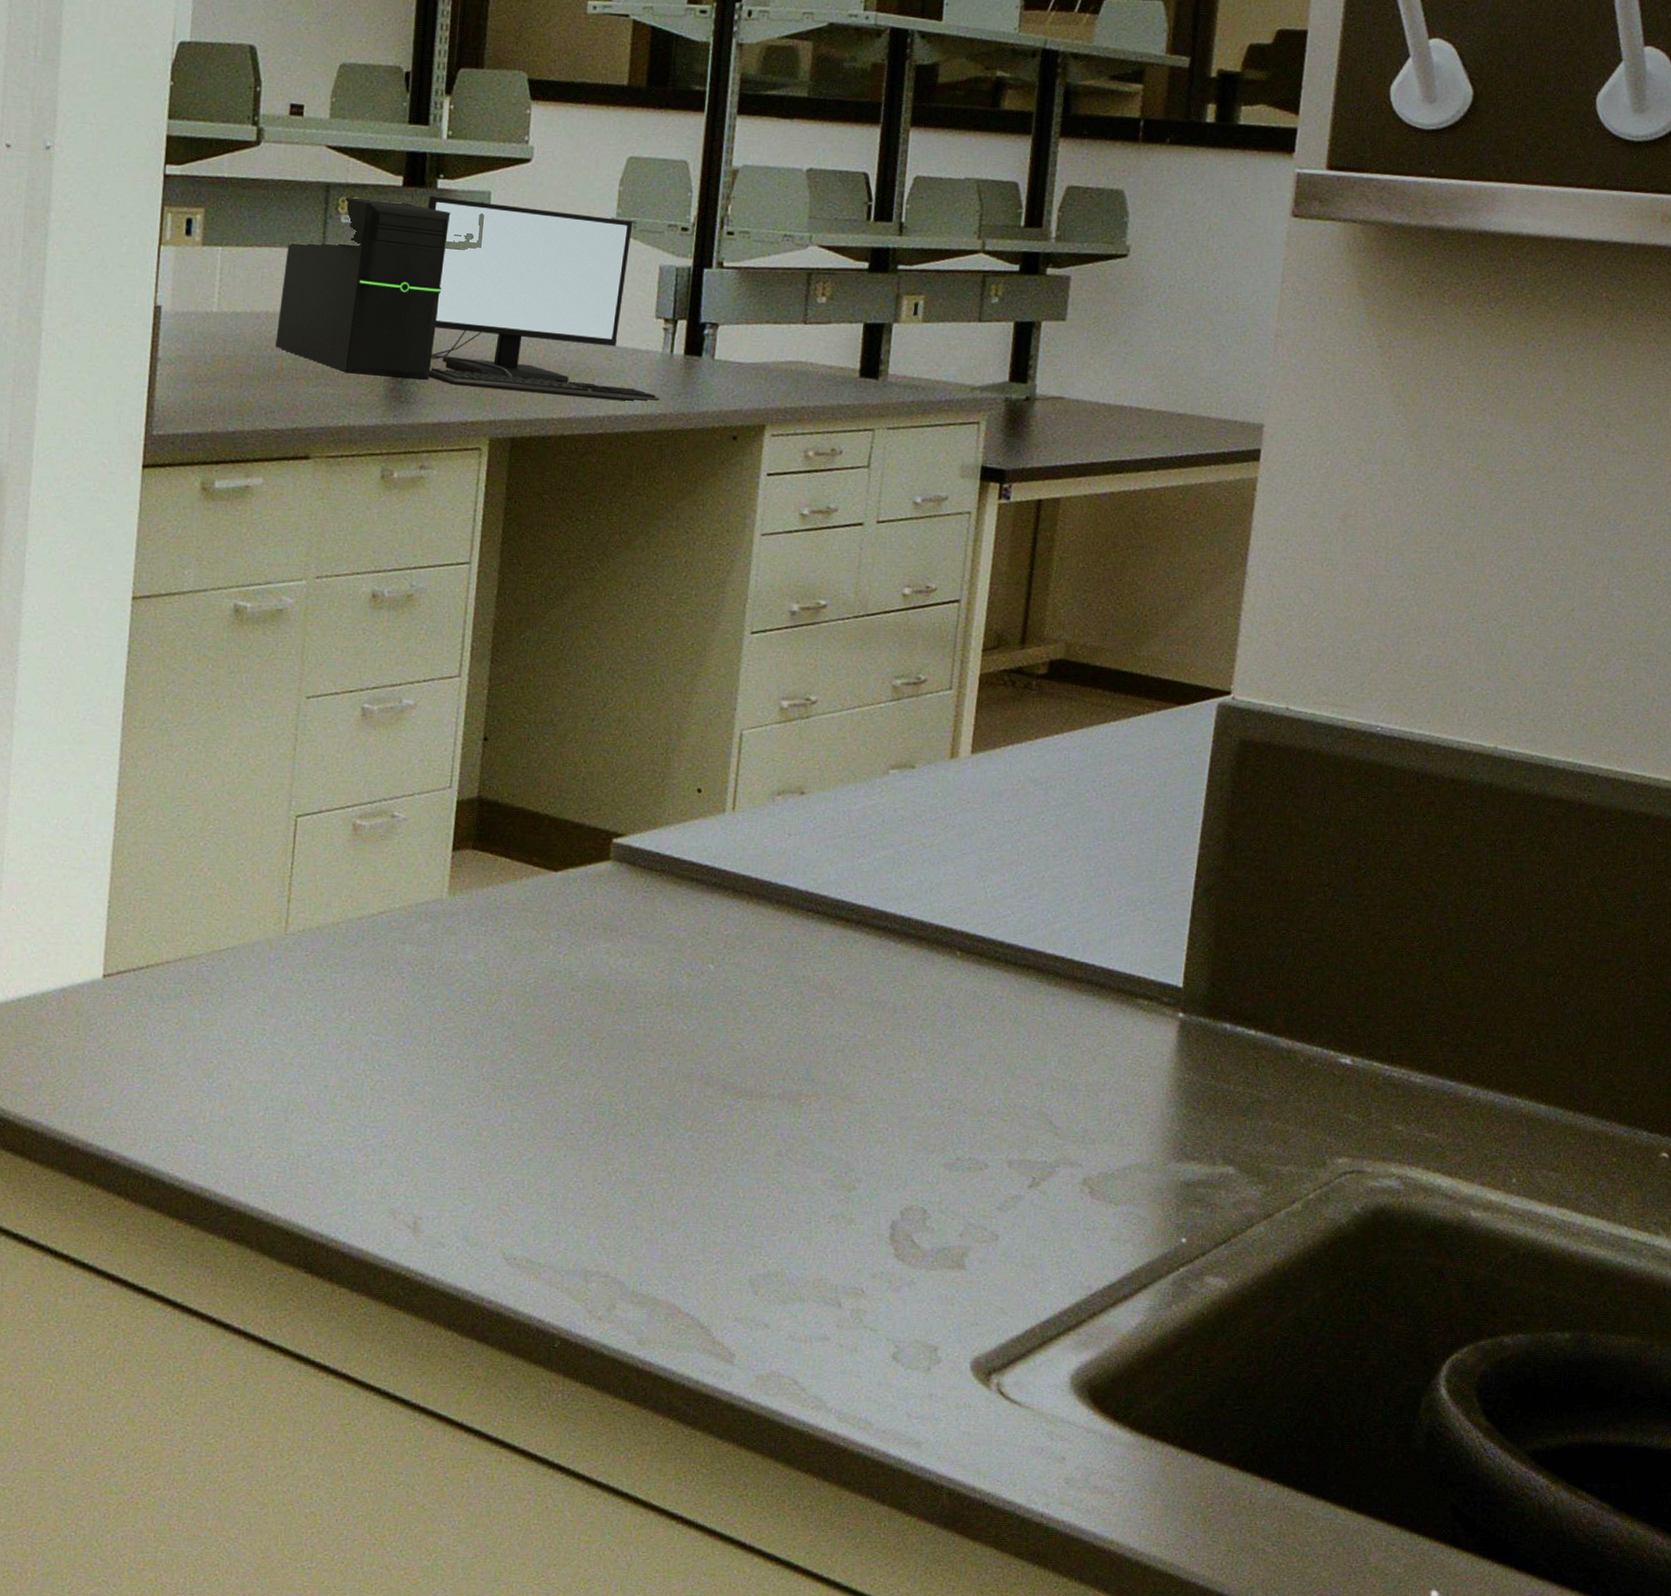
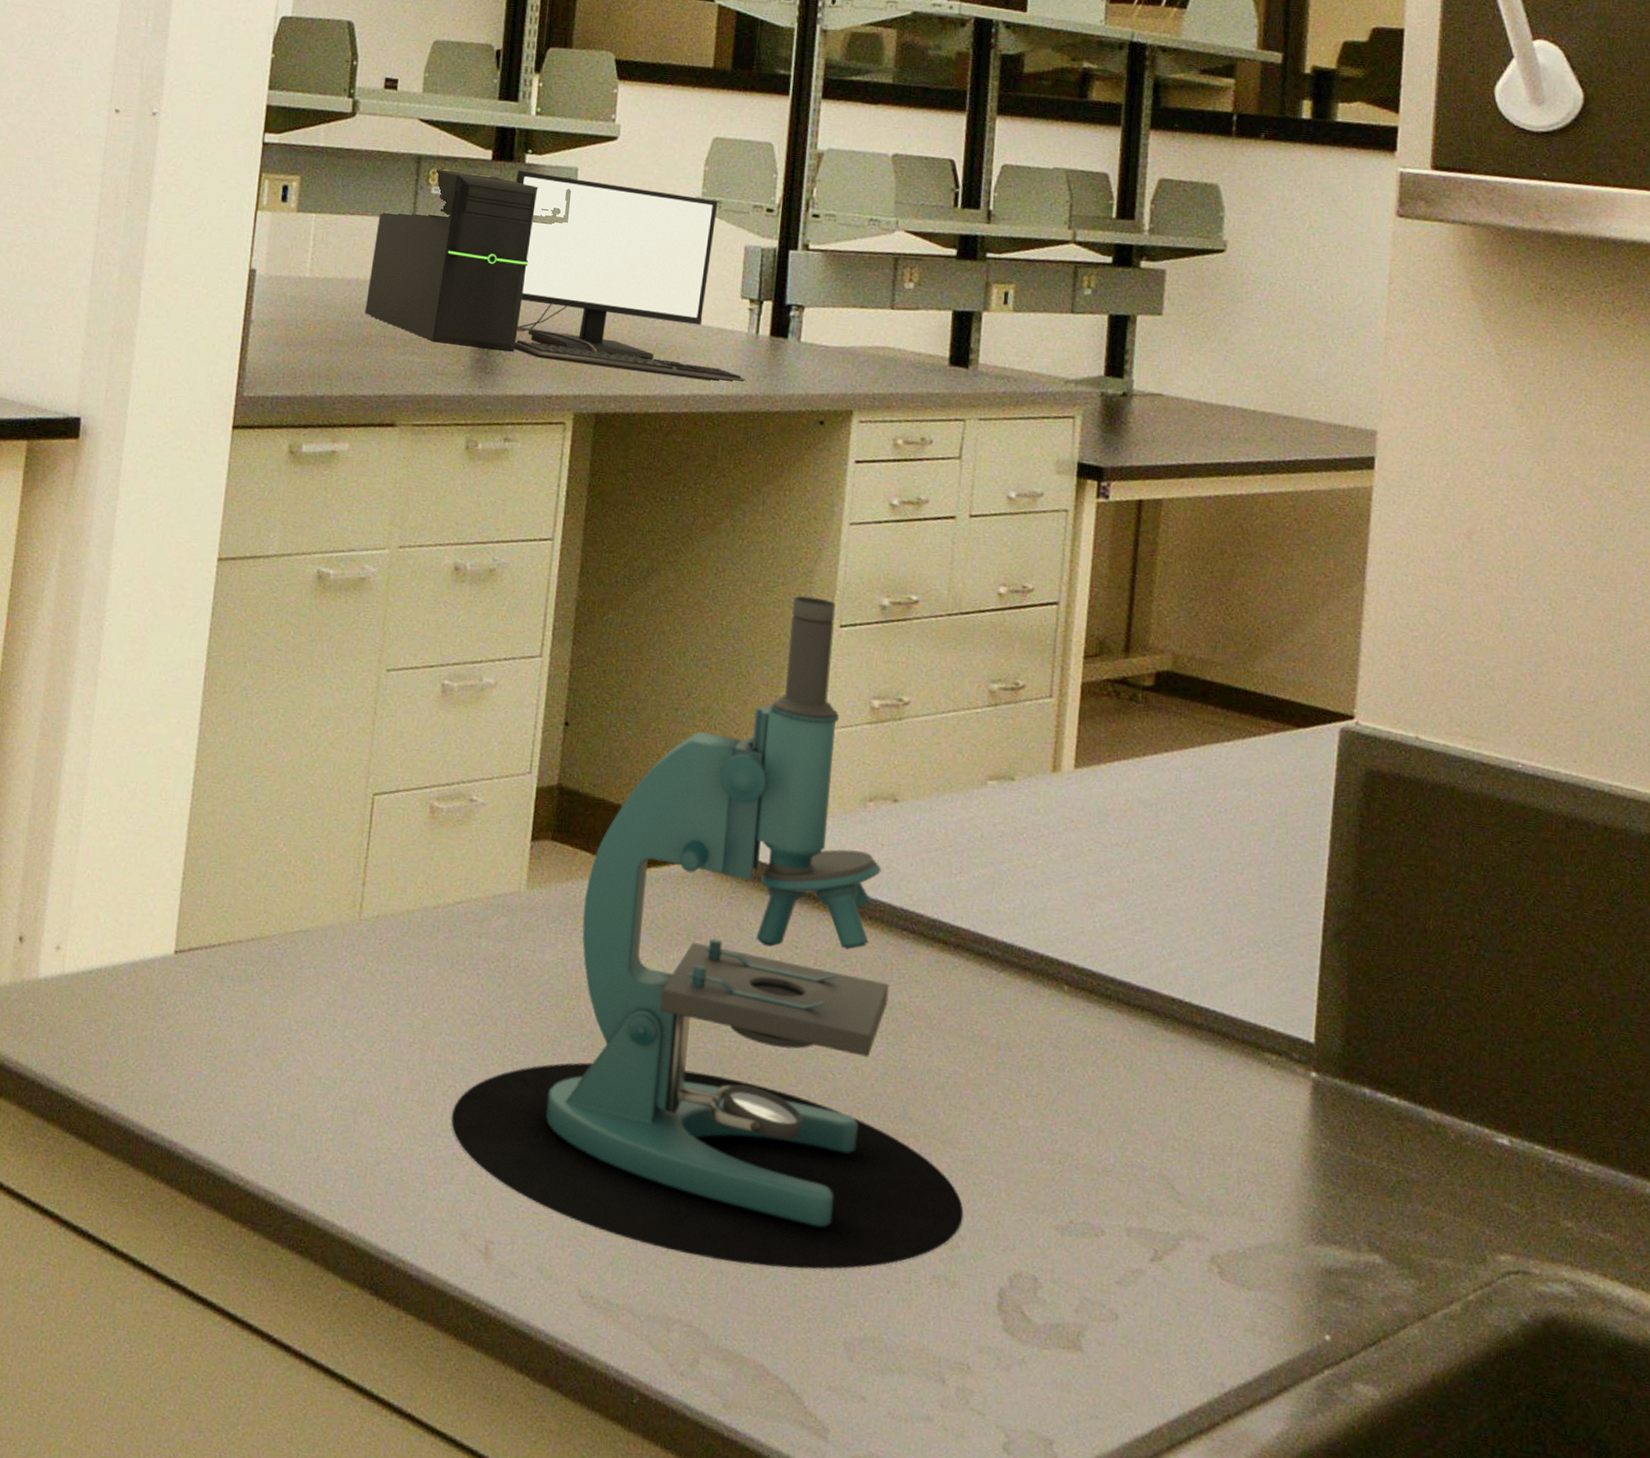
microscope: none [379,606,860,1219] -> present [451,596,964,1269]

